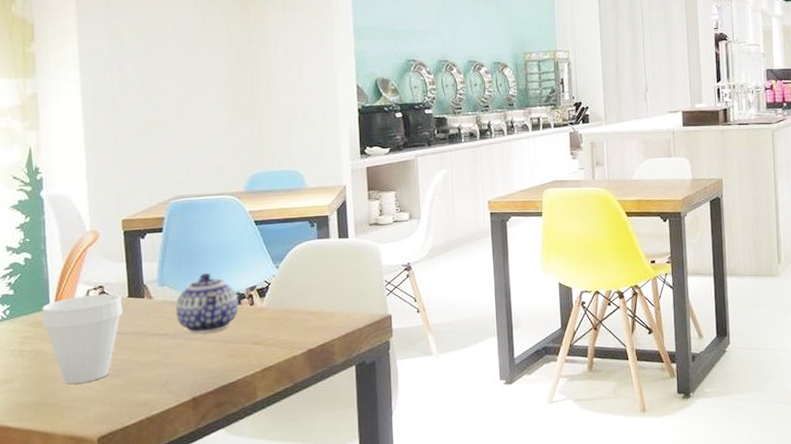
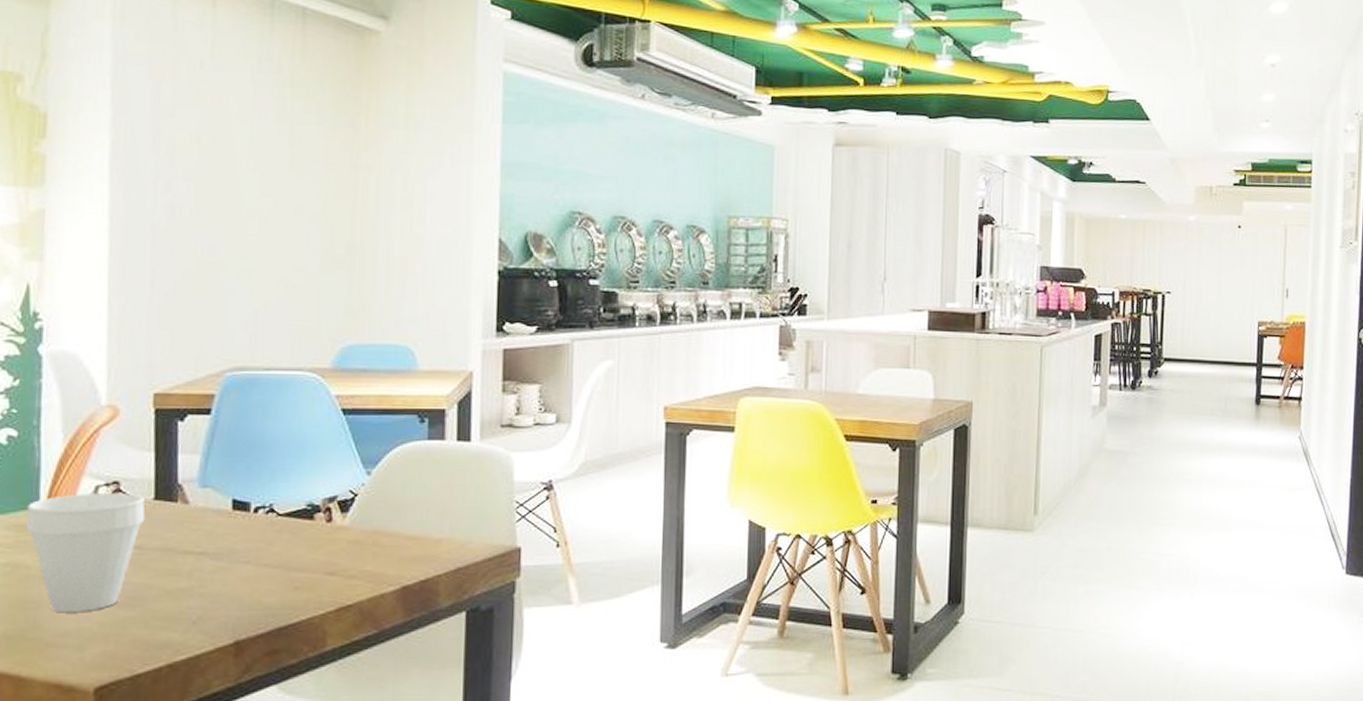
teapot: present [176,272,240,334] -> none [221,473,312,555]

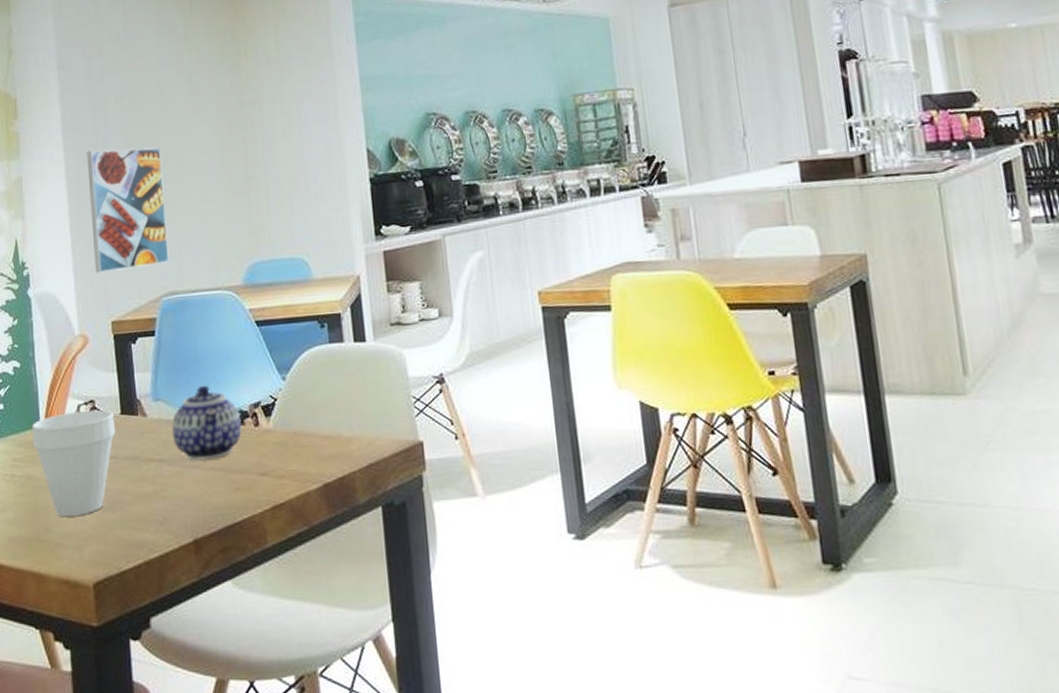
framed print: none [138,192,244,337] -> present [87,147,169,273]
teapot: none [221,473,312,555] -> present [172,385,243,460]

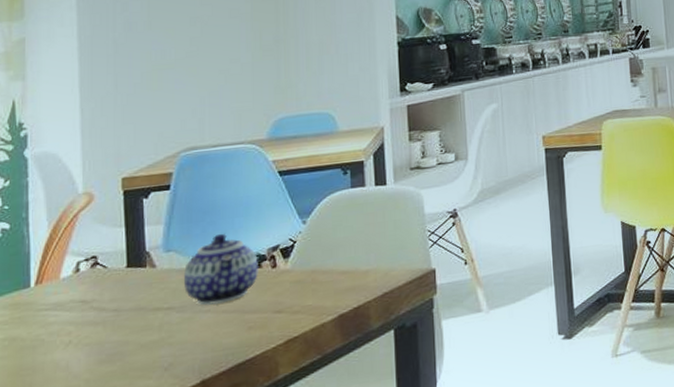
cup: present [31,409,116,516] -> none [19,264,120,375]
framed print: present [87,147,169,273] -> none [104,12,190,132]

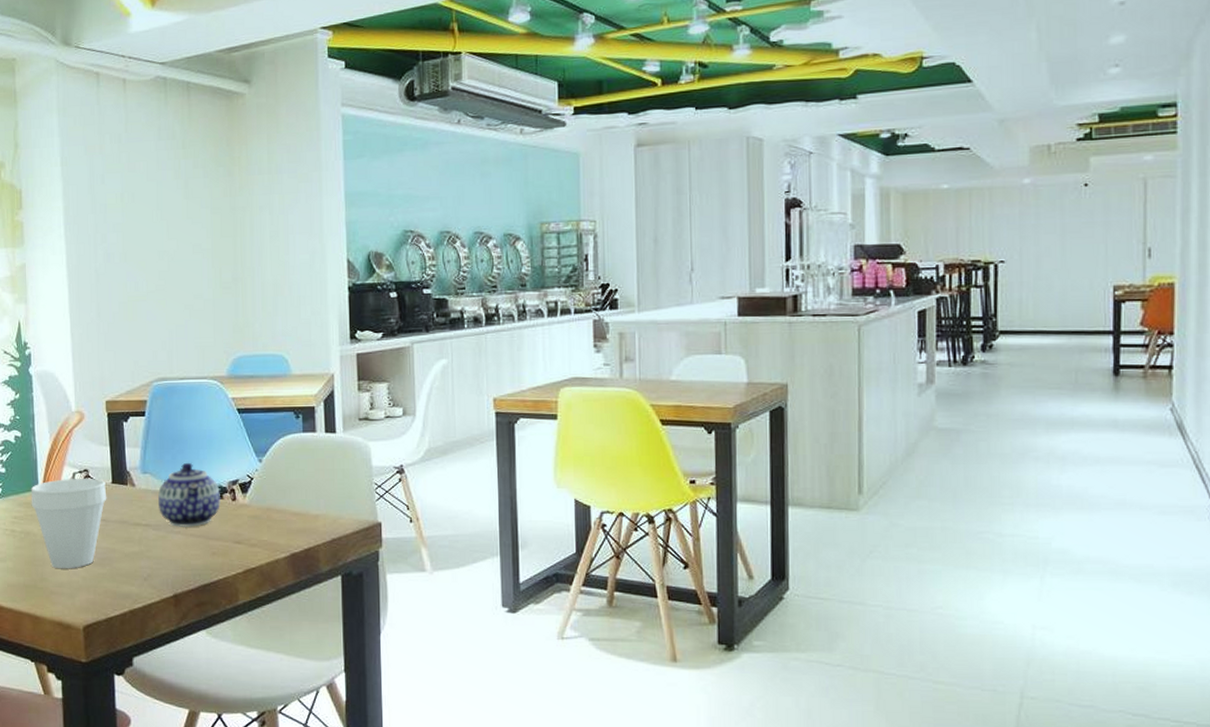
cup: none [19,264,120,375] -> present [30,478,107,568]

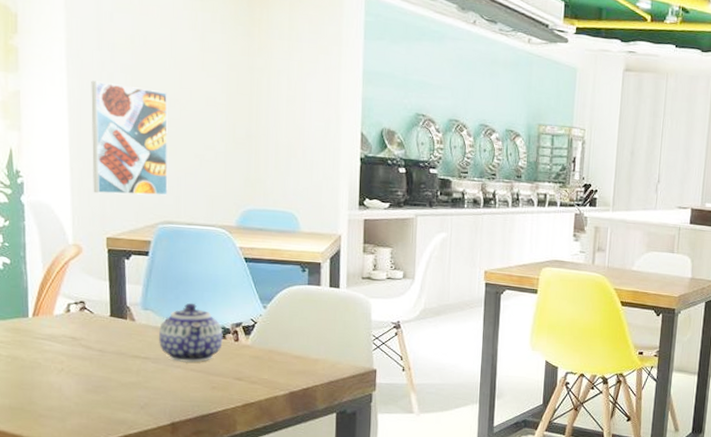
cup: present [30,478,107,568] -> none [19,308,104,394]
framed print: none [87,244,161,357] -> present [91,80,168,196]

